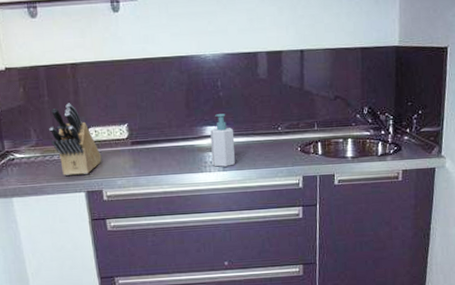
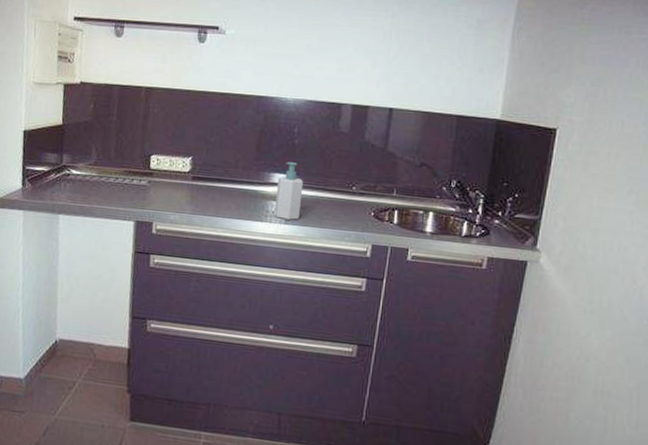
knife block: present [49,103,102,176] -> none [110,126,159,203]

